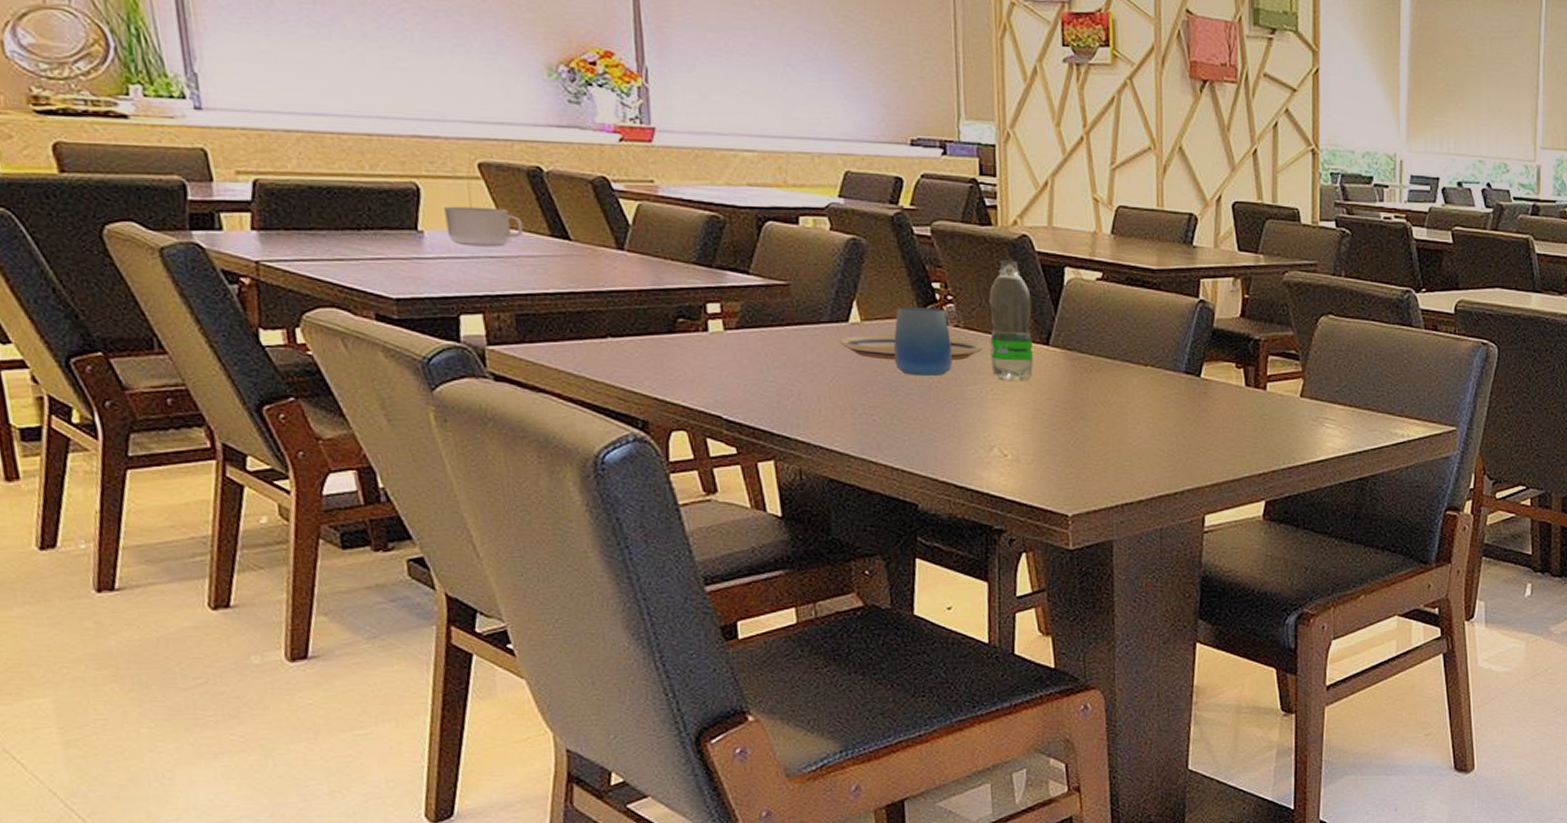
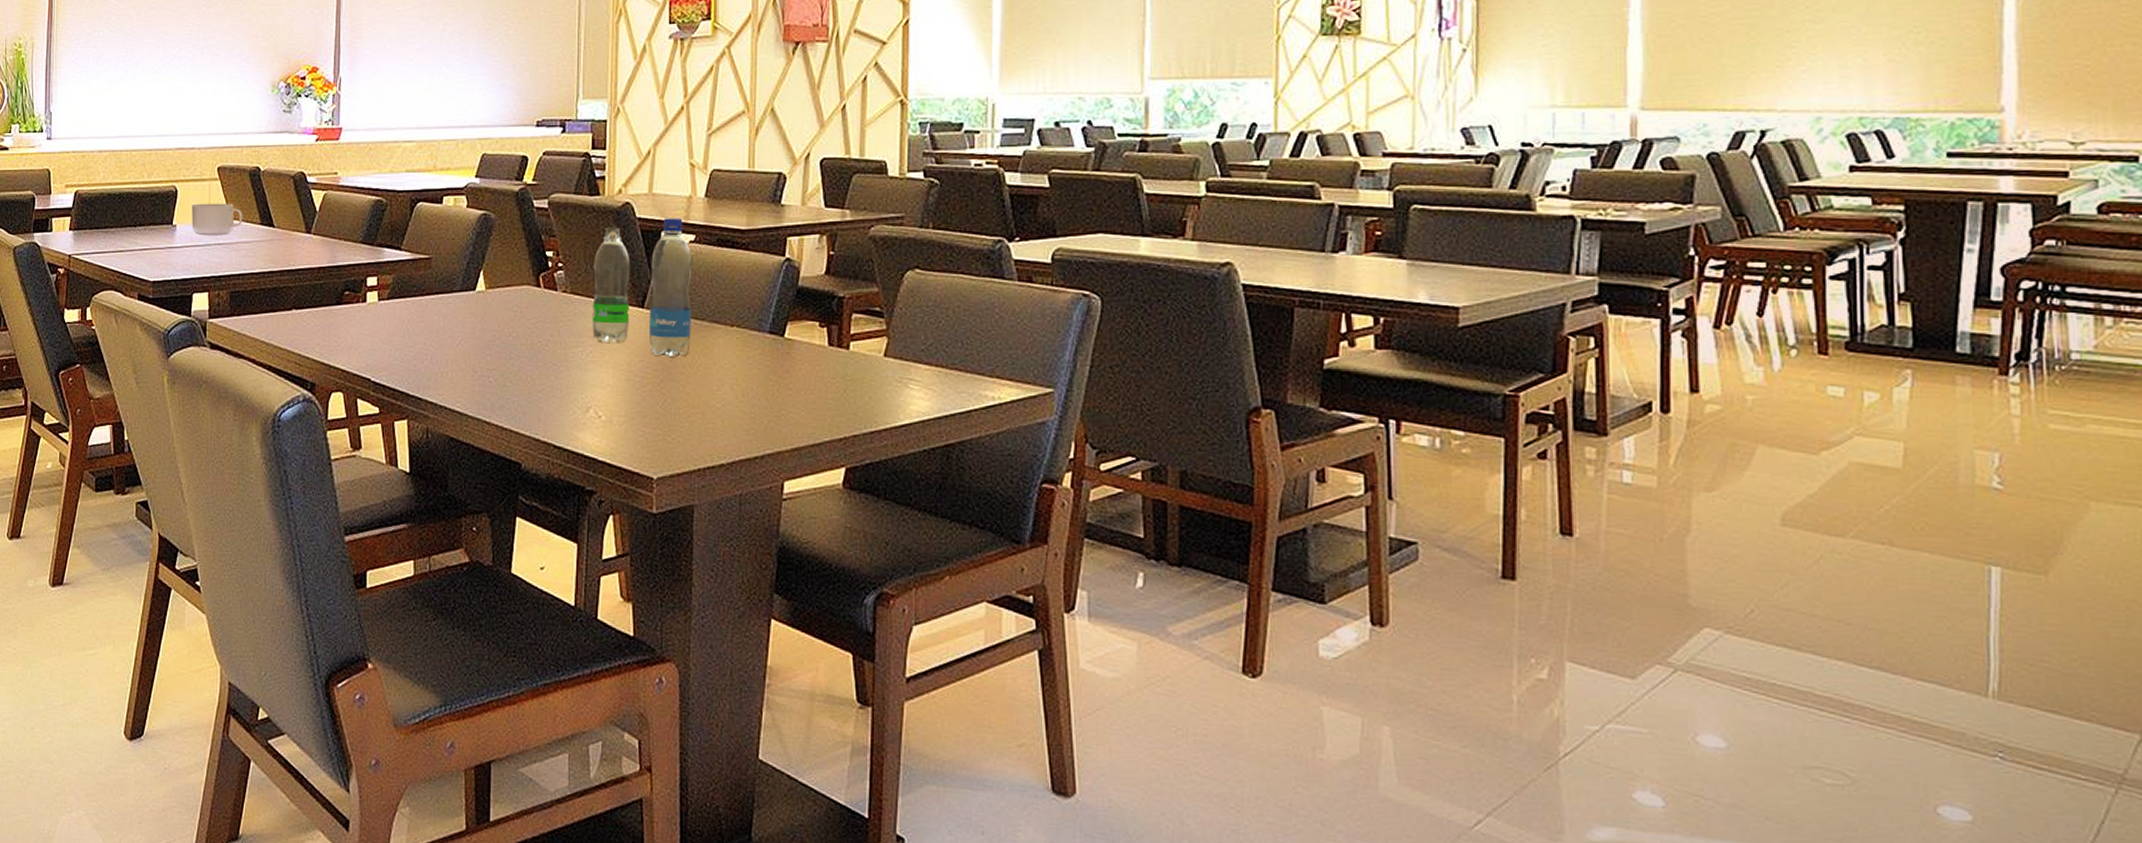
plate: present [839,334,983,361] -> none [467,301,586,325]
cup: present [894,307,952,377] -> none [511,275,559,340]
bottle: none [1054,253,1102,397] -> present [649,218,692,358]

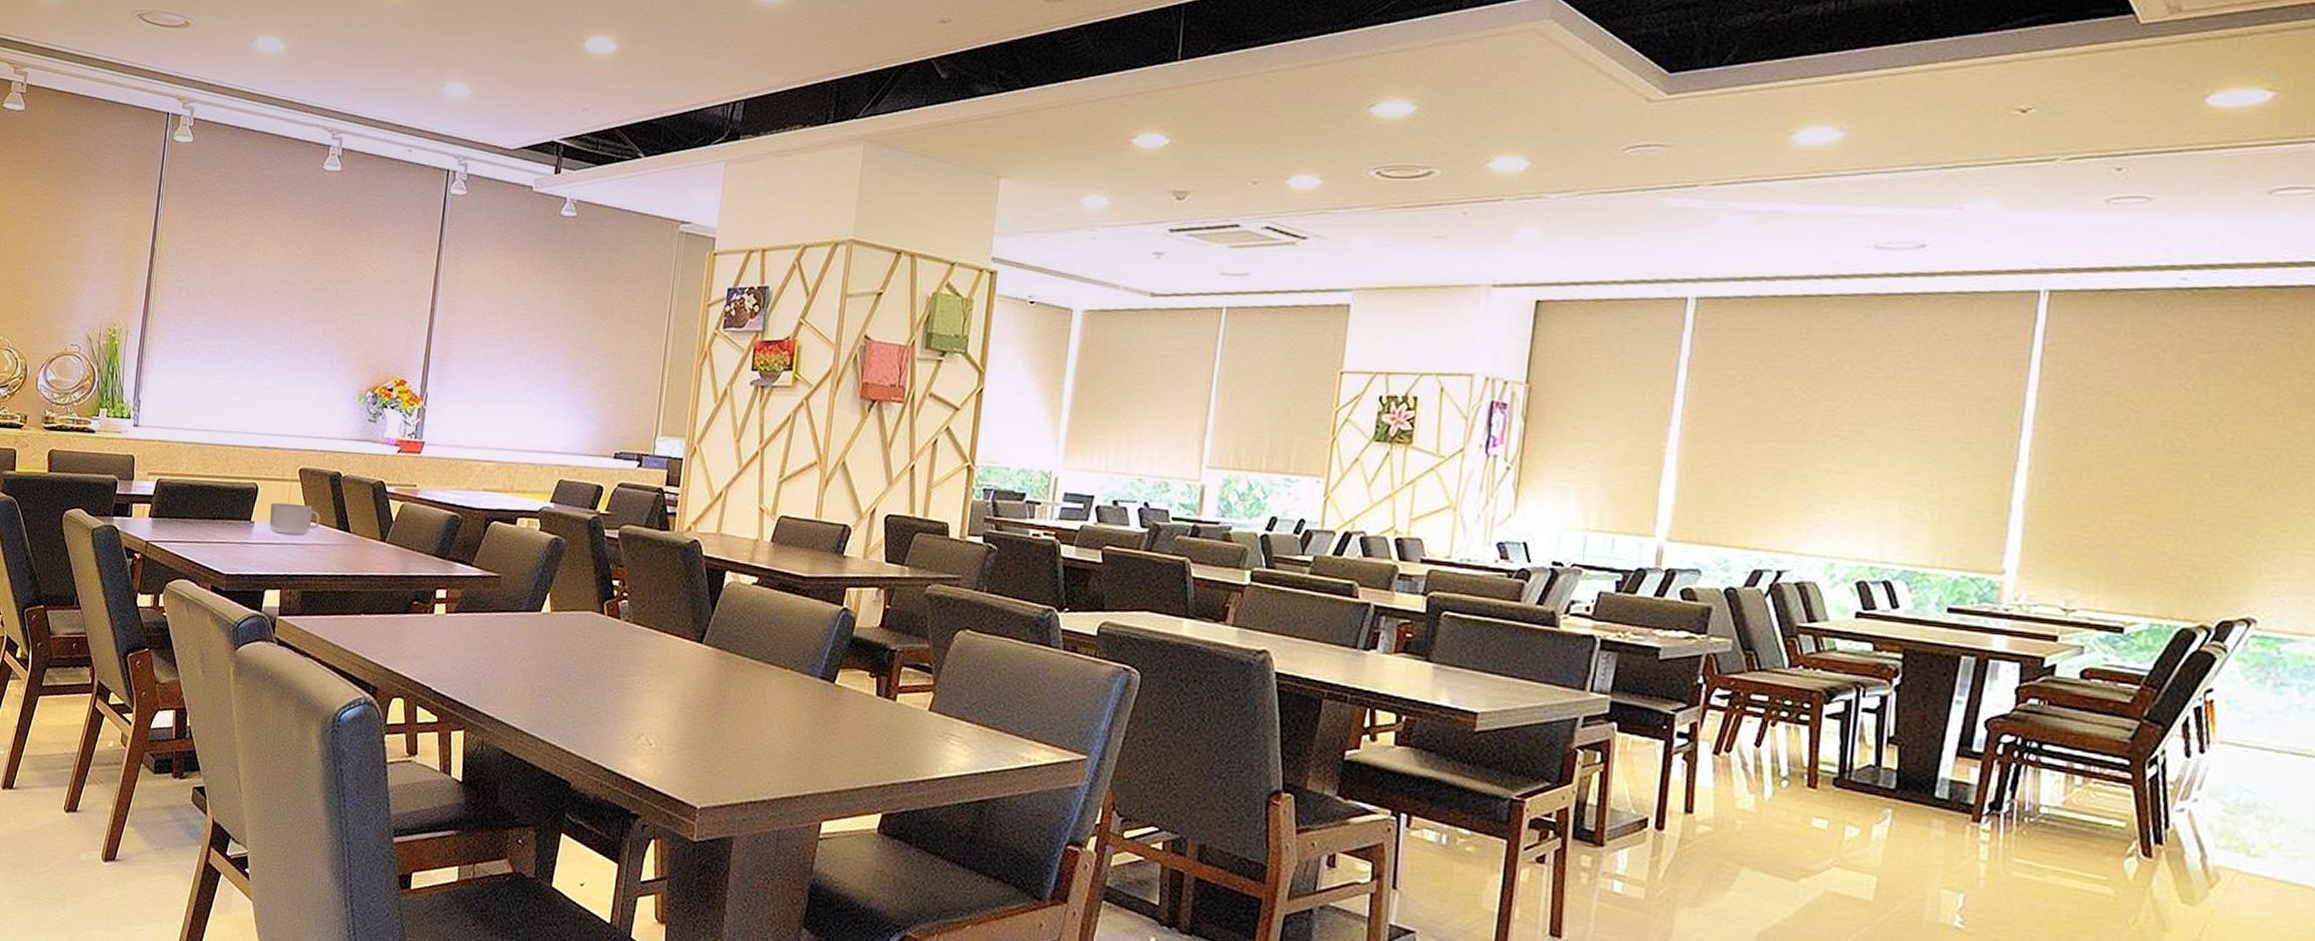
bottle: present [592,227,630,344] -> none [650,562,694,676]
bottle: present [649,218,692,358] -> none [704,558,754,694]

